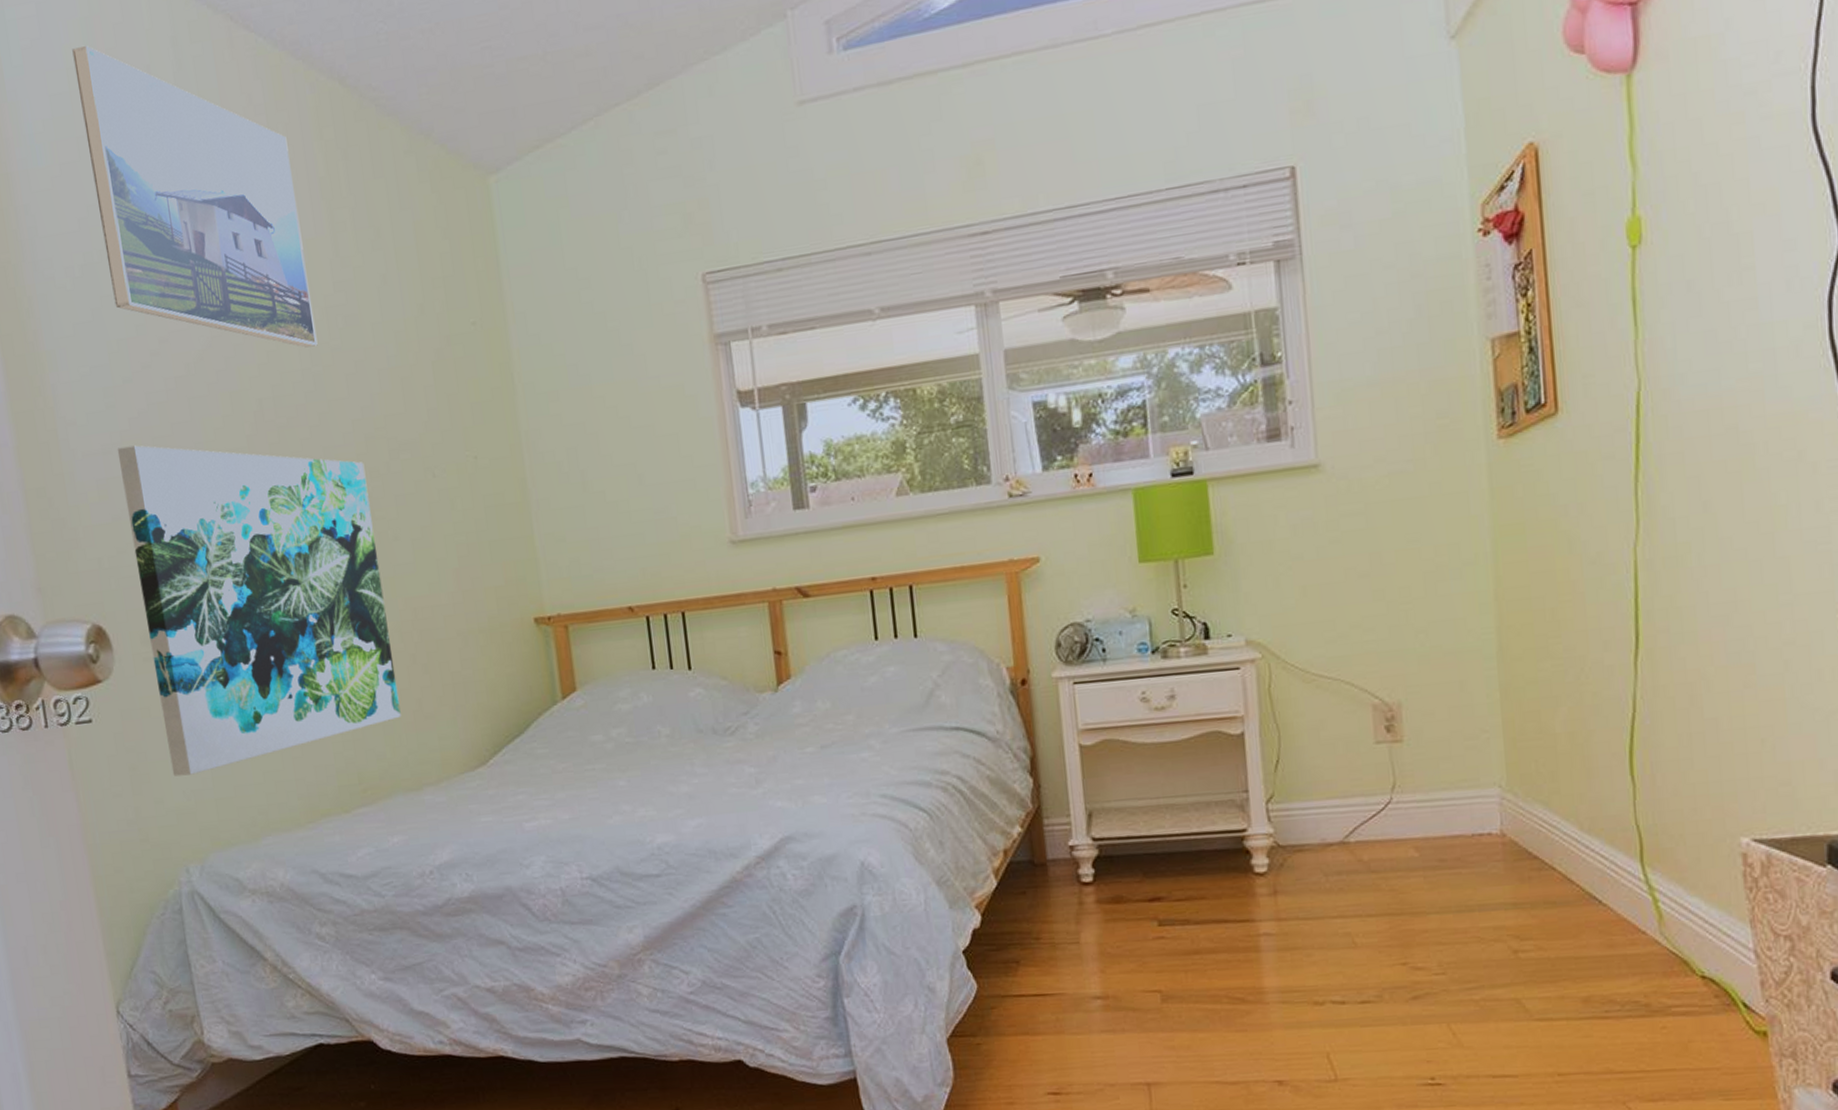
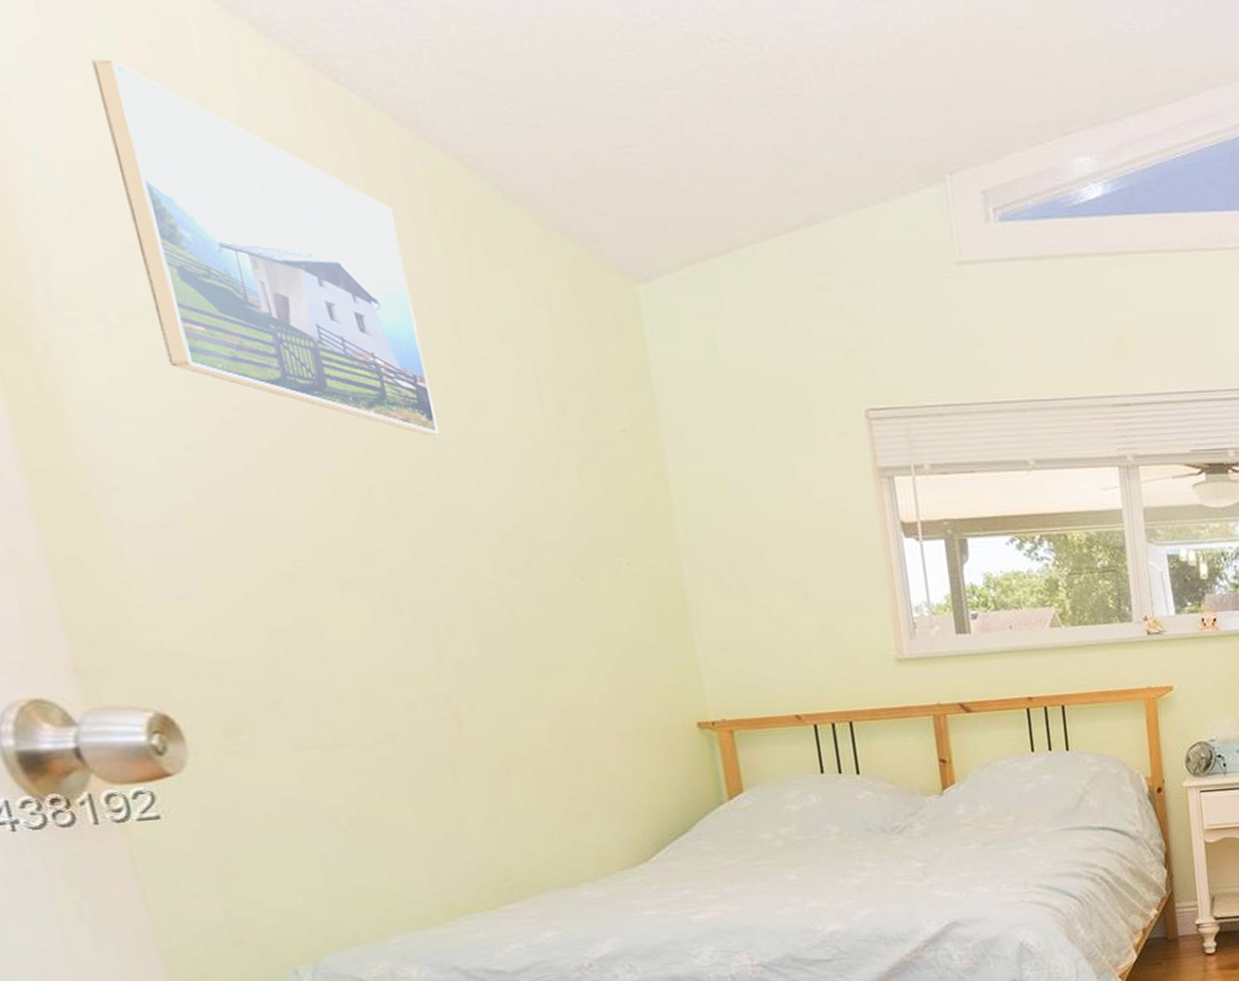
wall art: present [117,445,401,777] -> none [180,520,552,876]

